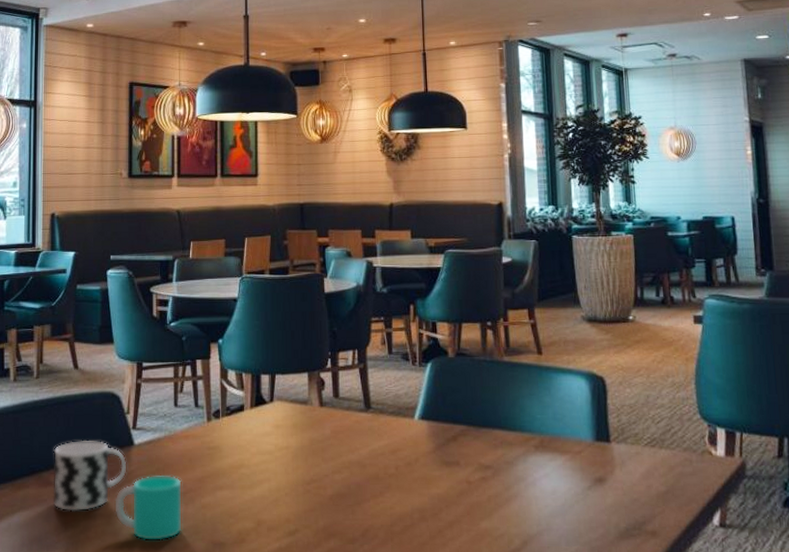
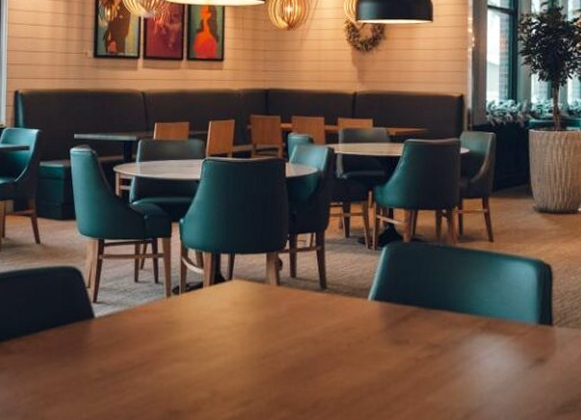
cup: present [54,441,126,512] -> none [14,312,86,379]
cup: present [115,474,182,540] -> none [74,346,140,408]

